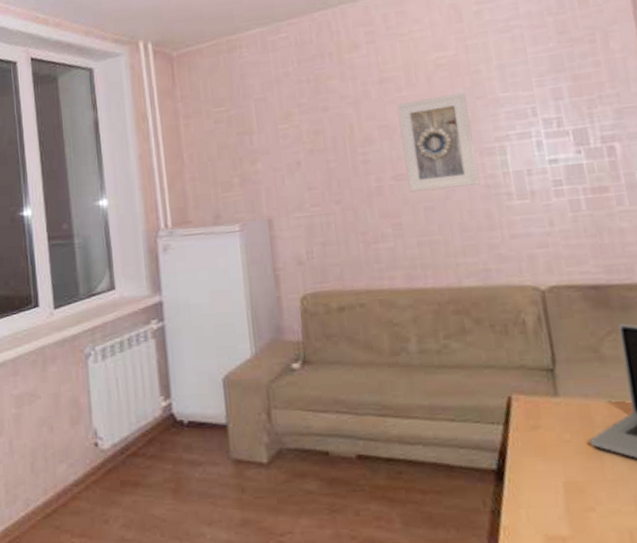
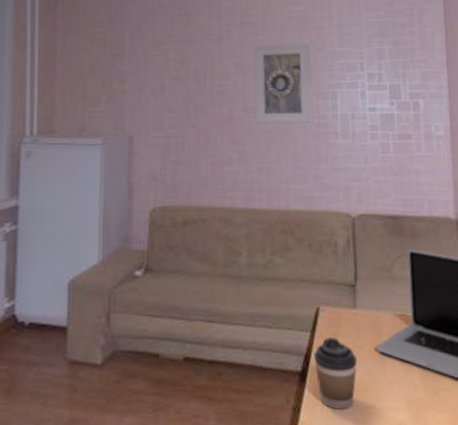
coffee cup: none [510,430,567,513] -> present [314,337,357,410]

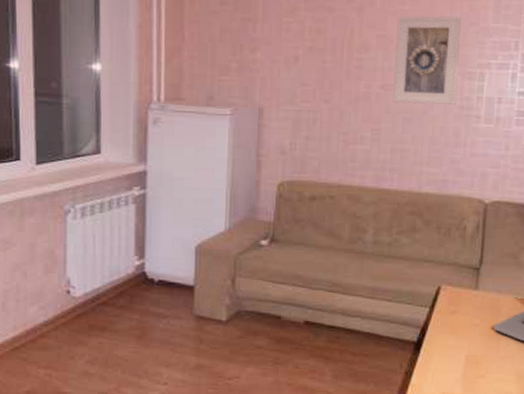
coffee cup: present [314,337,357,410] -> none [430,314,472,377]

